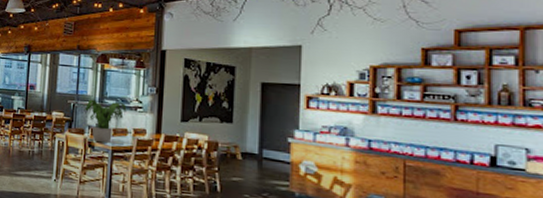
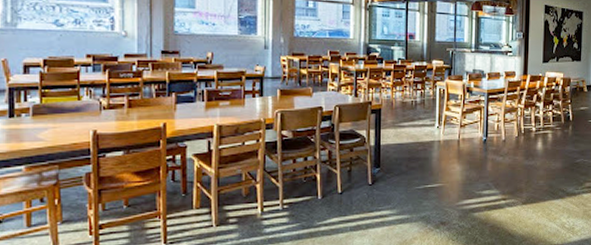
potted plant: present [83,99,127,143] -> none [460,46,499,87]

